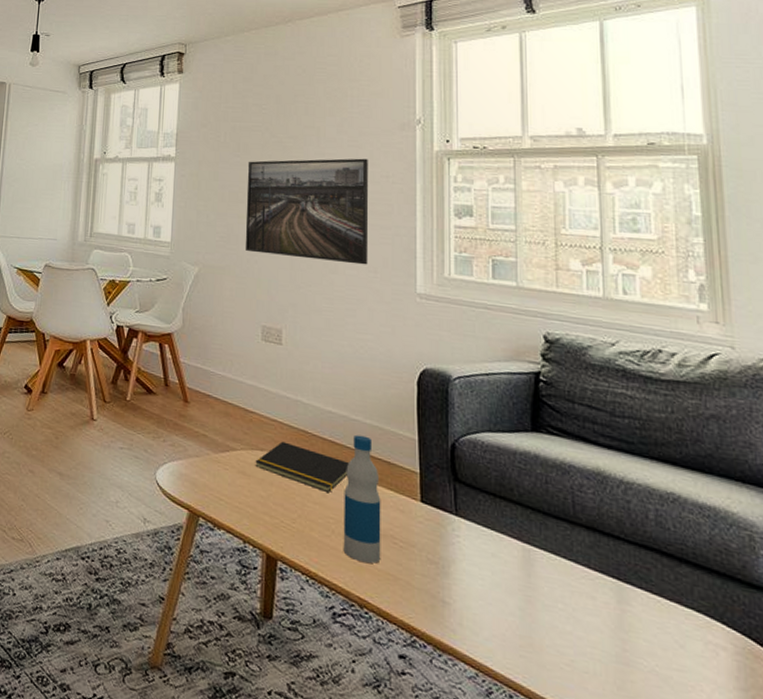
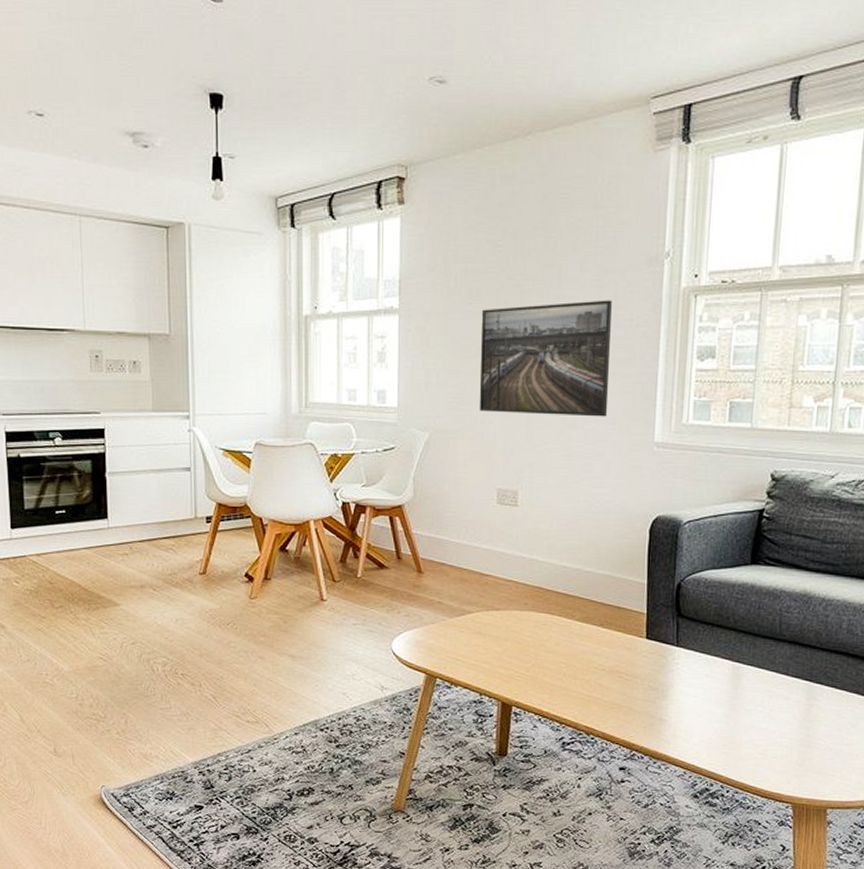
notepad: present [255,441,349,492] -> none [491,599,581,641]
bottle: present [343,434,381,564] -> none [573,585,610,698]

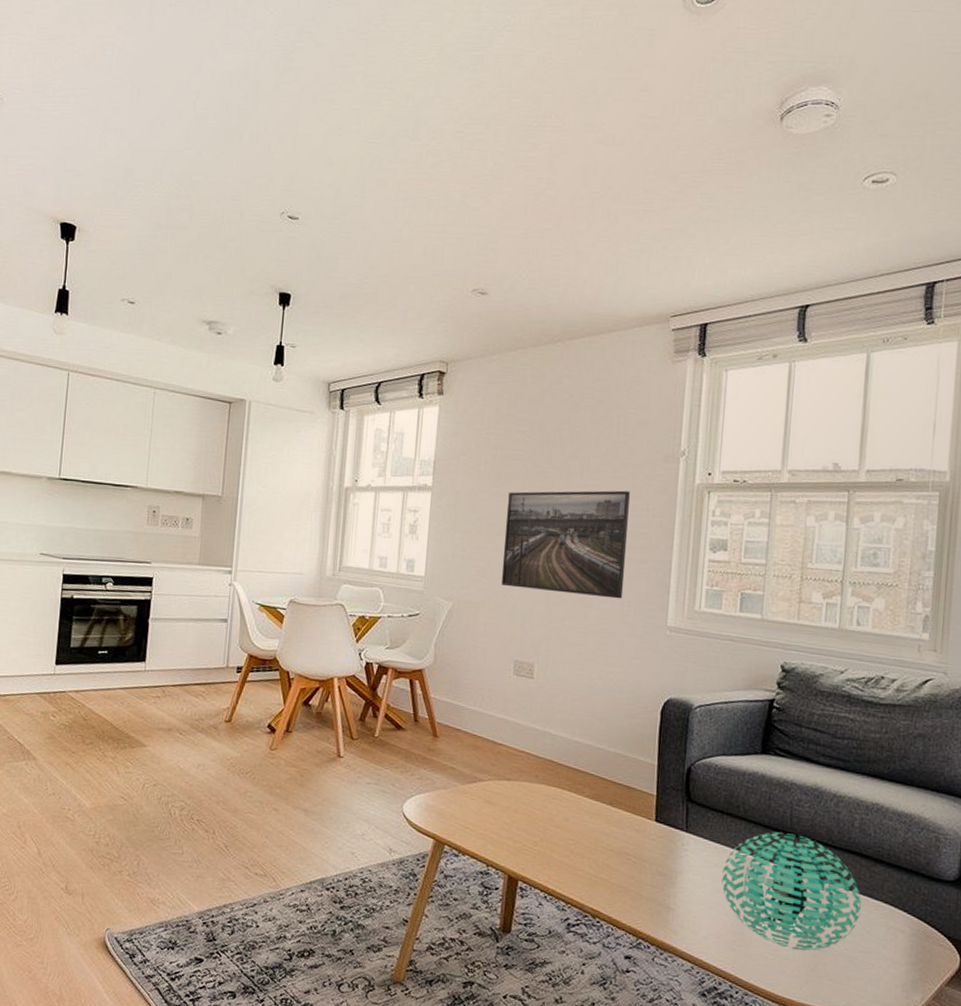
decorative ball: none [712,639,848,748] -> present [721,832,861,951]

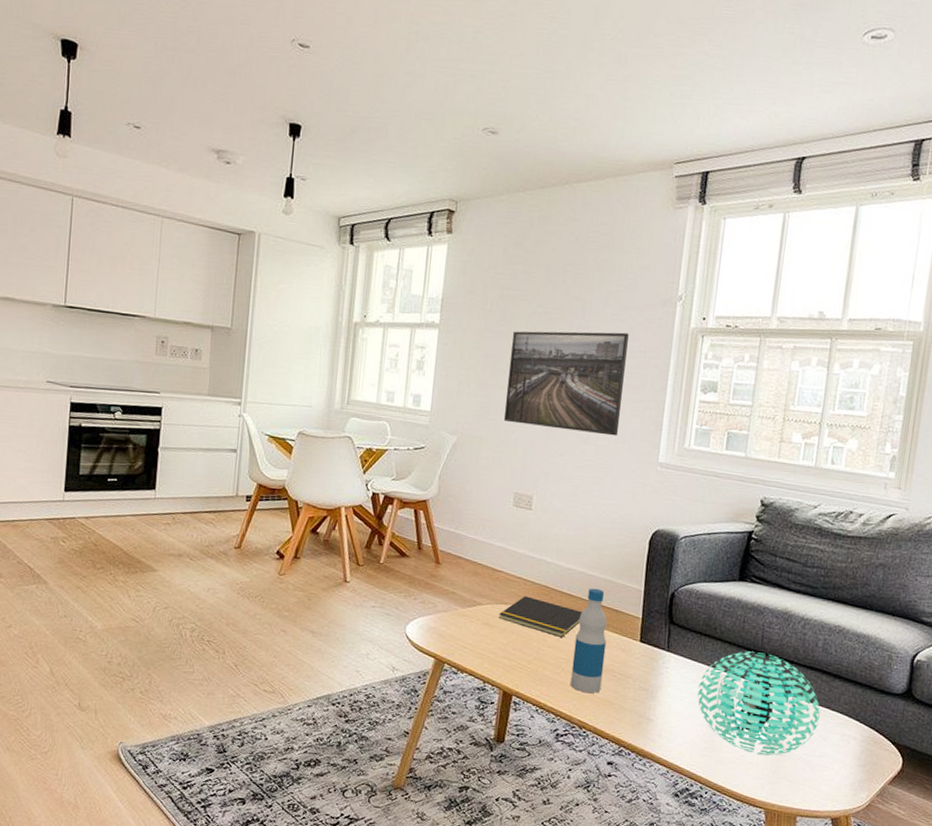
notepad: none [501,771,591,816] -> present [499,596,582,637]
bottle: none [580,762,619,879] -> present [570,588,608,694]

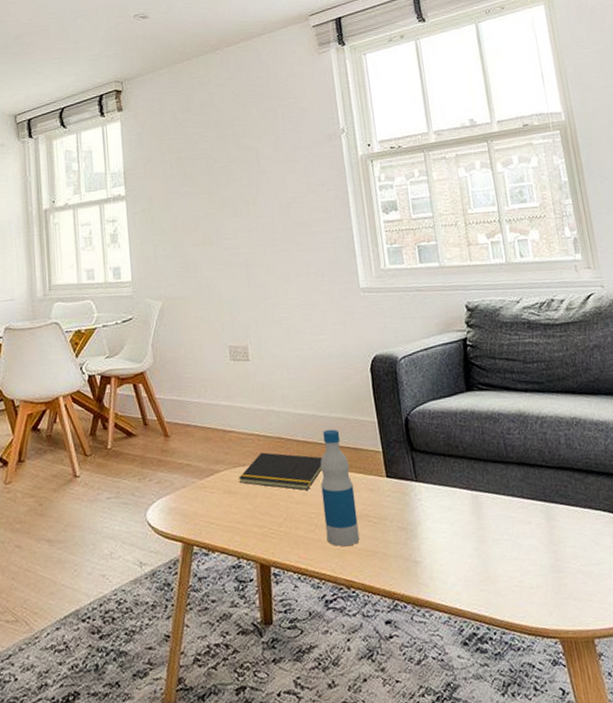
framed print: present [503,331,629,436] -> none [196,171,316,278]
decorative ball: present [697,651,820,756] -> none [456,462,586,577]

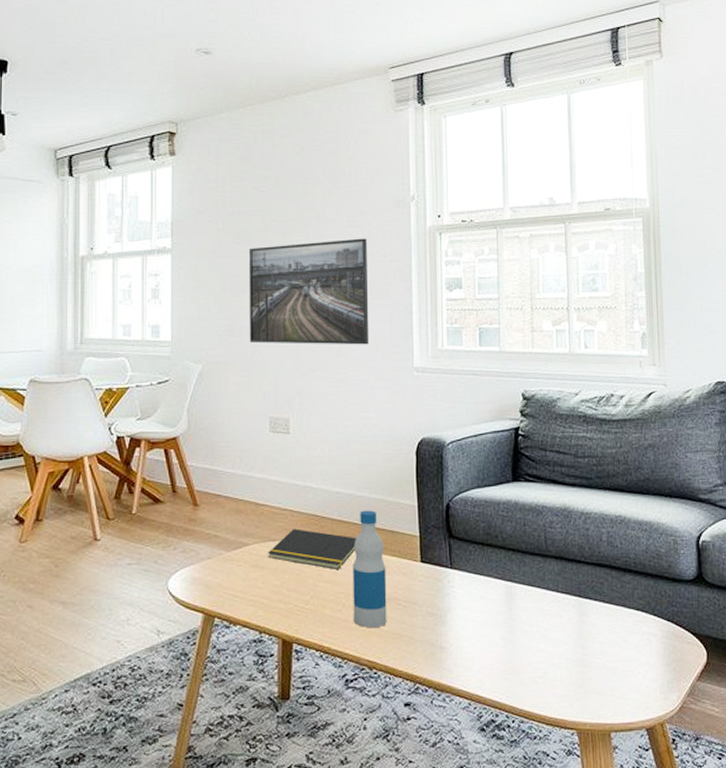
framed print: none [196,171,316,278] -> present [248,238,369,345]

